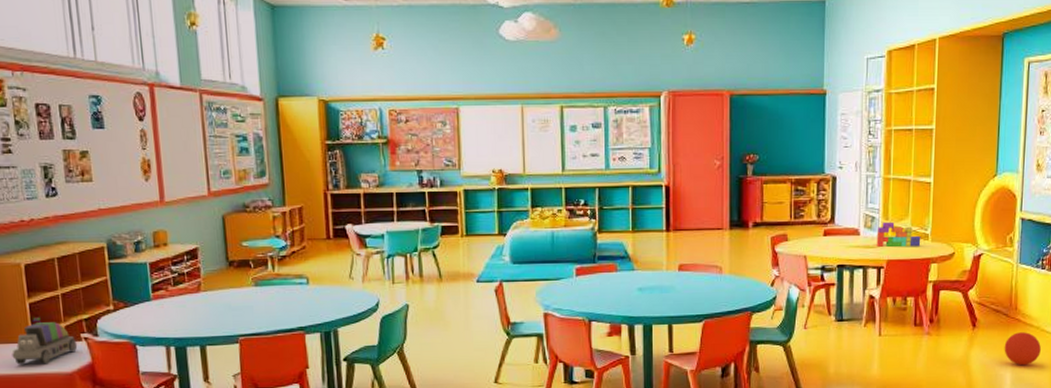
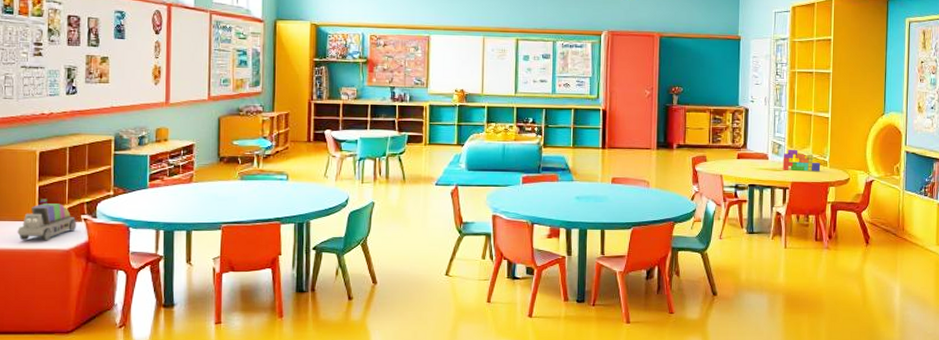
ball: present [1004,332,1041,366] -> none [893,250,925,280]

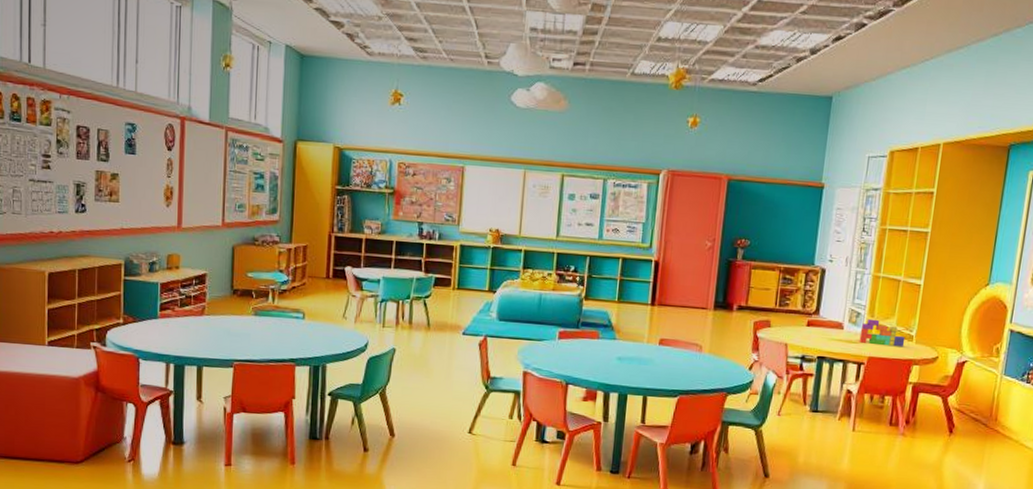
toy truck: present [17,199,77,241] -> none [27,322,87,367]

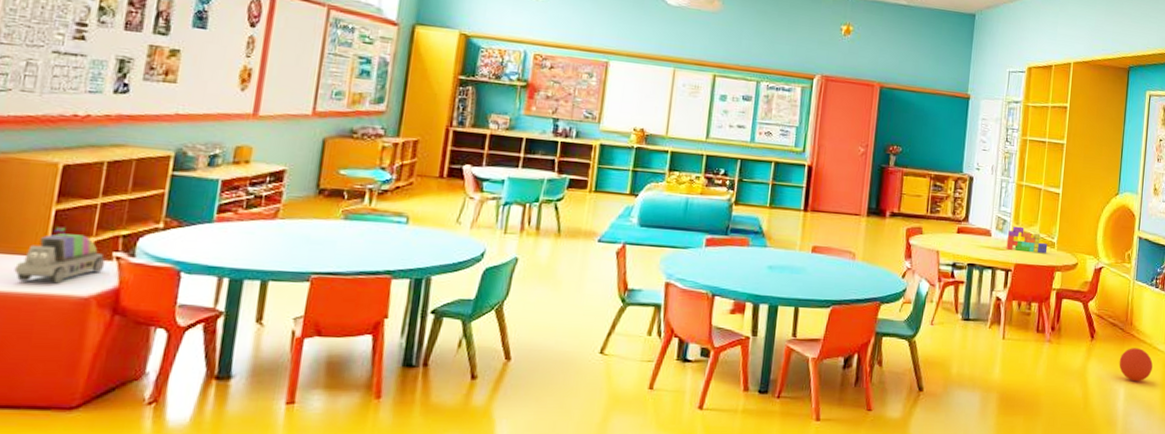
toy truck: none [27,322,87,367] -> present [14,227,106,284]
ball: none [979,444,1018,478] -> present [1119,348,1153,382]

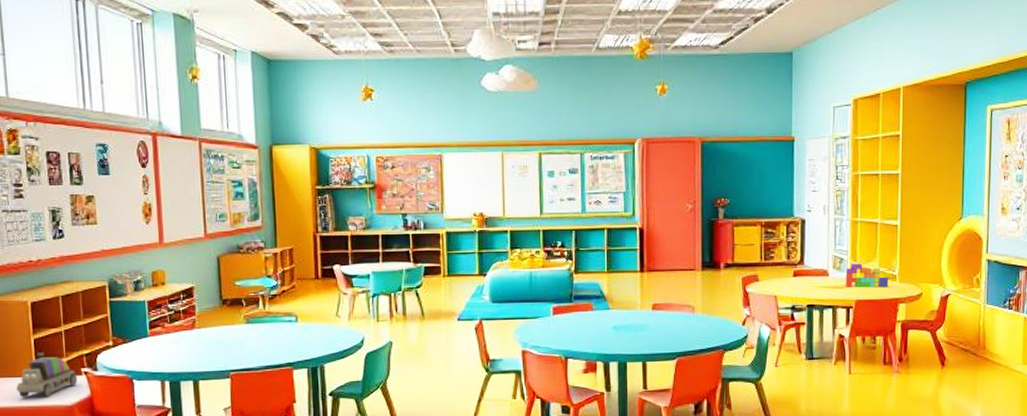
ball: present [1119,348,1153,382] -> none [973,371,1010,404]

